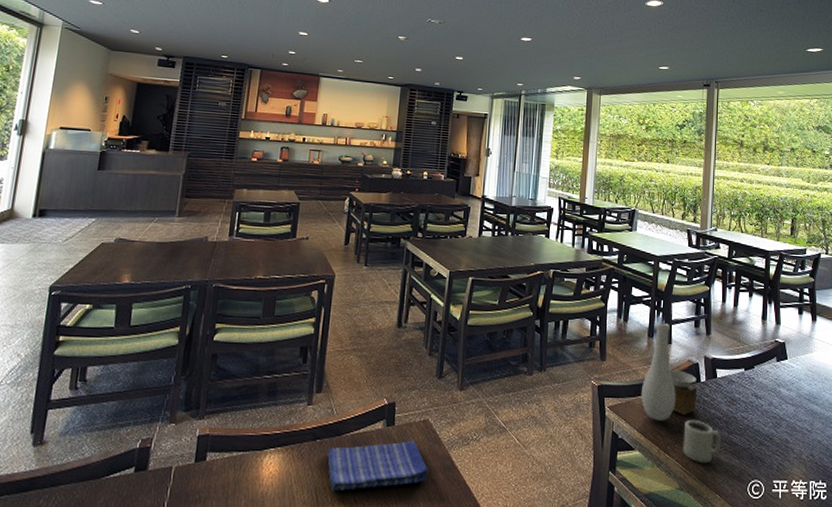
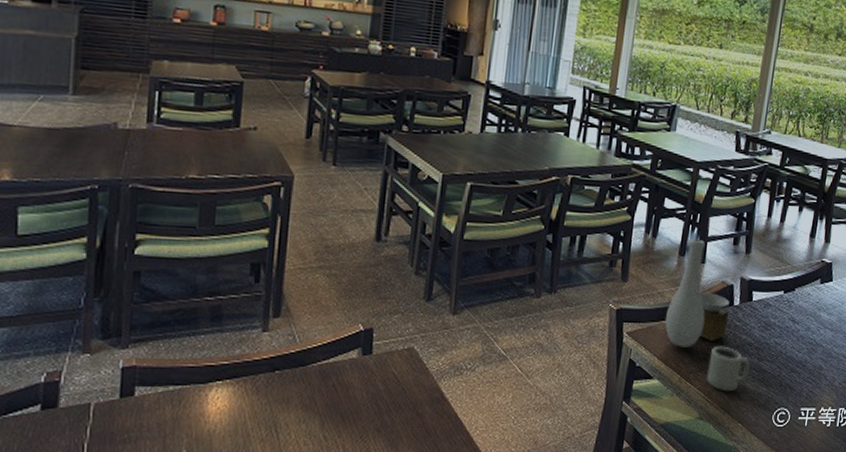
dish towel: present [327,441,429,492] -> none [288,371,414,428]

